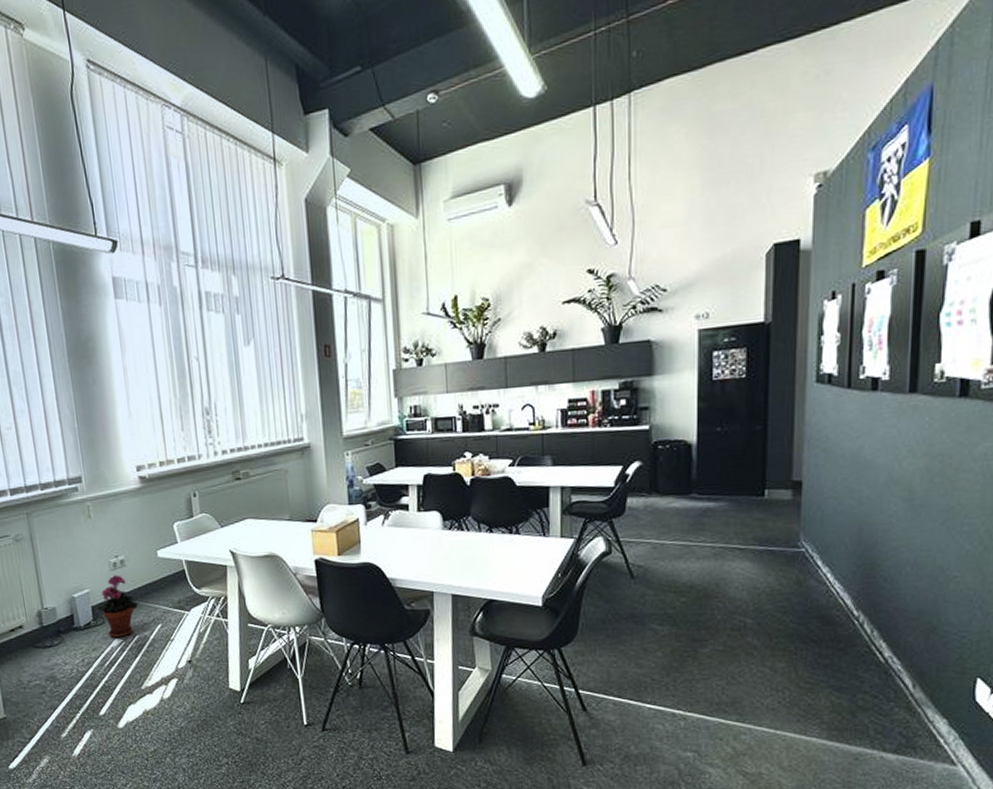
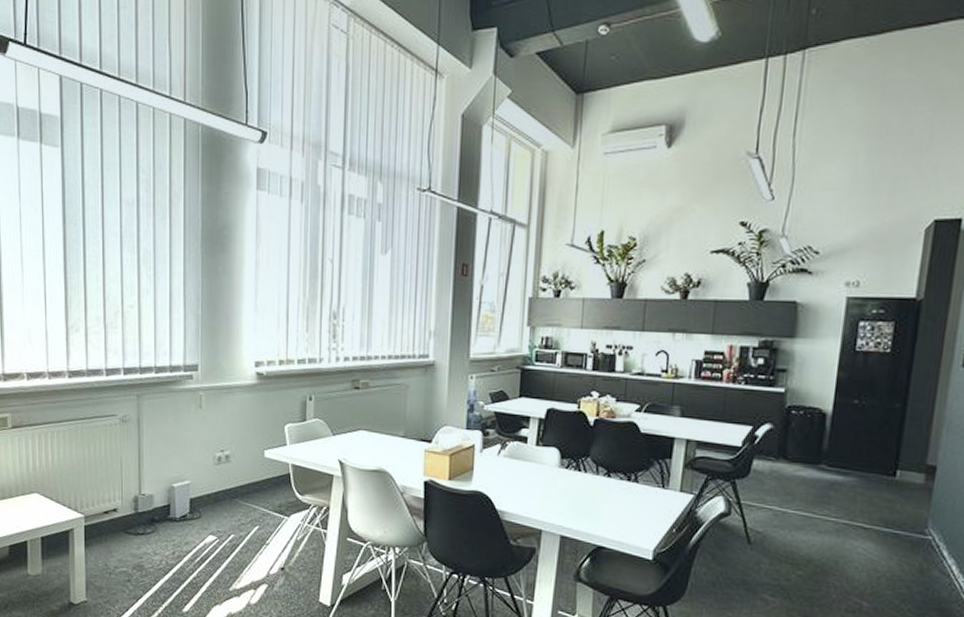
potted plant: present [97,575,138,638] -> none [195,469,238,535]

